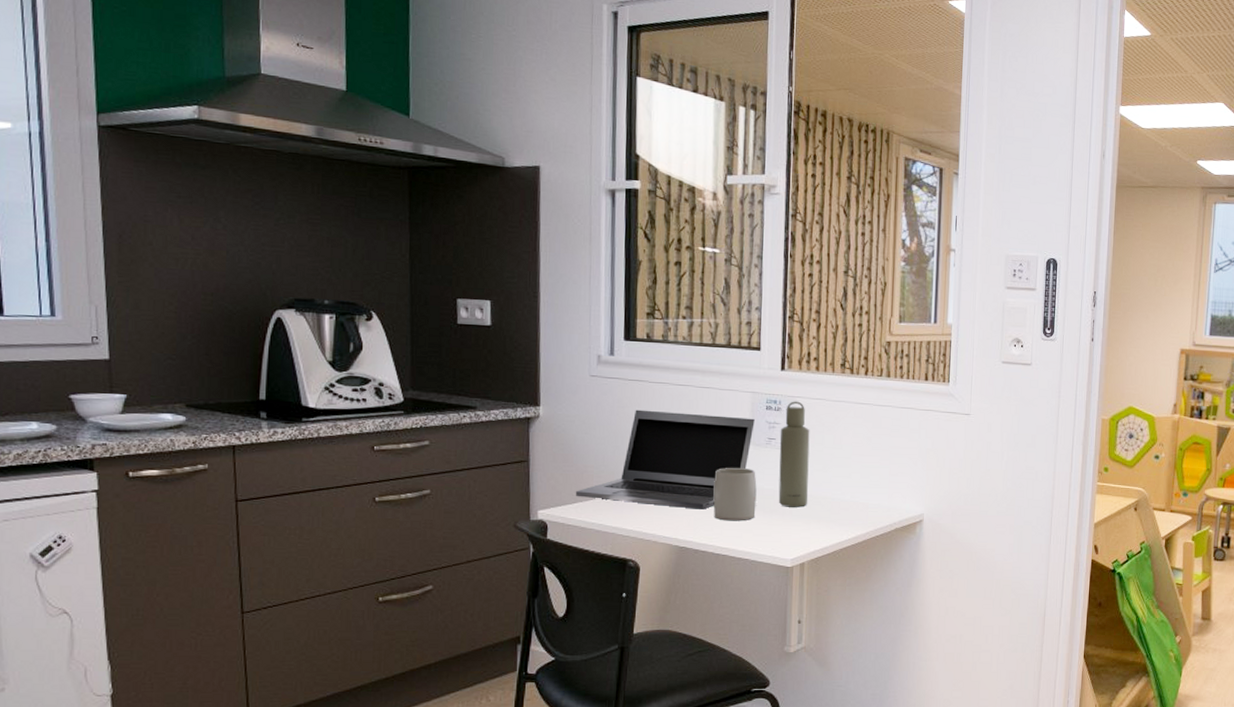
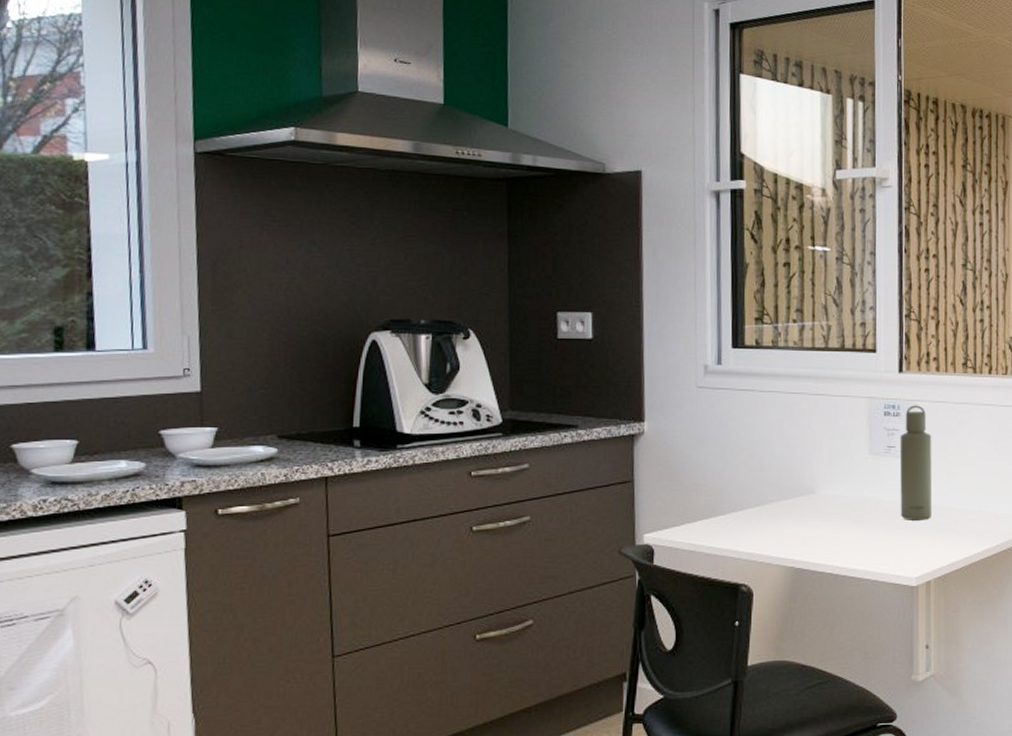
laptop: present [575,409,755,510] -> none [683,421,872,527]
mug: present [713,467,757,521] -> none [830,479,877,538]

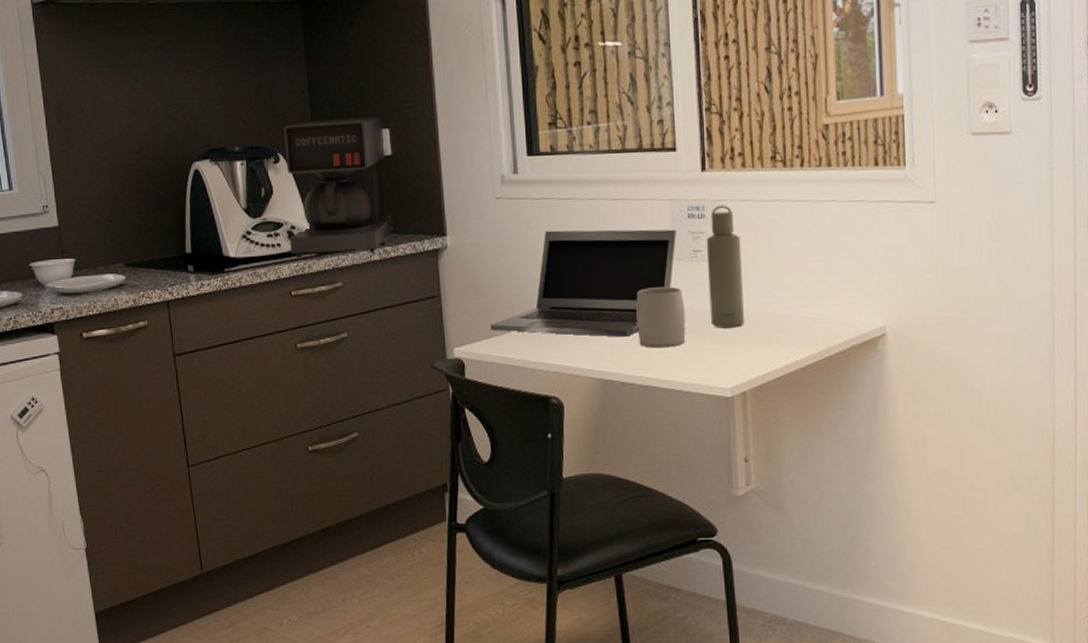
coffee maker: none [473,299,588,438] -> present [283,117,393,258]
laptop: none [683,421,872,527] -> present [489,229,676,337]
mug: none [830,479,877,538] -> present [636,286,686,348]

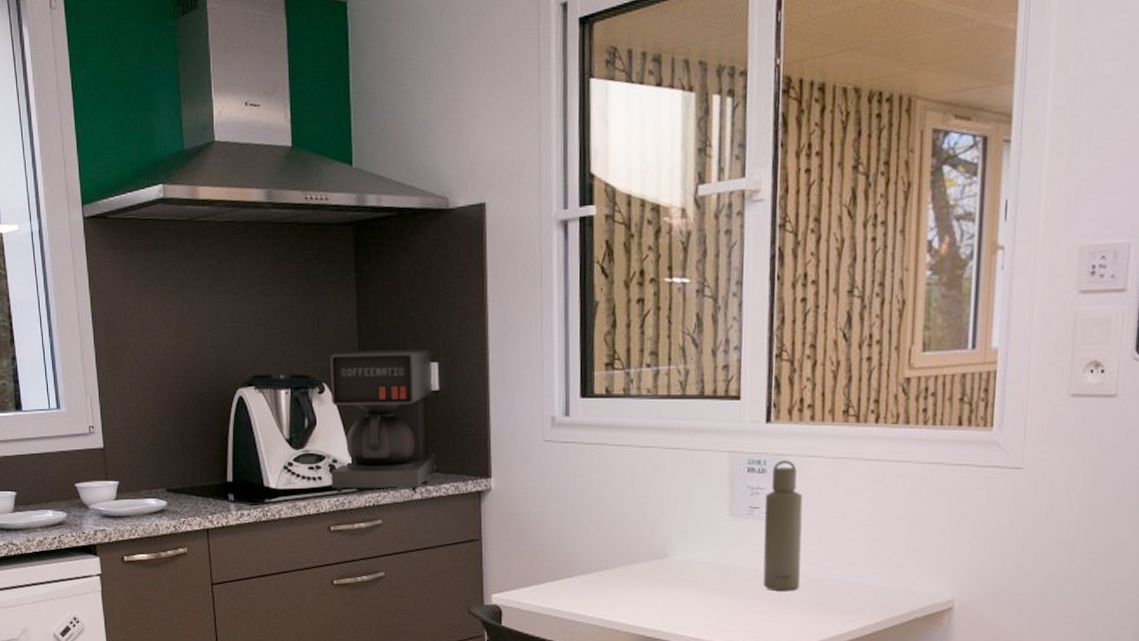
laptop: present [489,229,676,337] -> none [530,478,734,594]
mug: present [636,286,686,348] -> none [684,543,737,608]

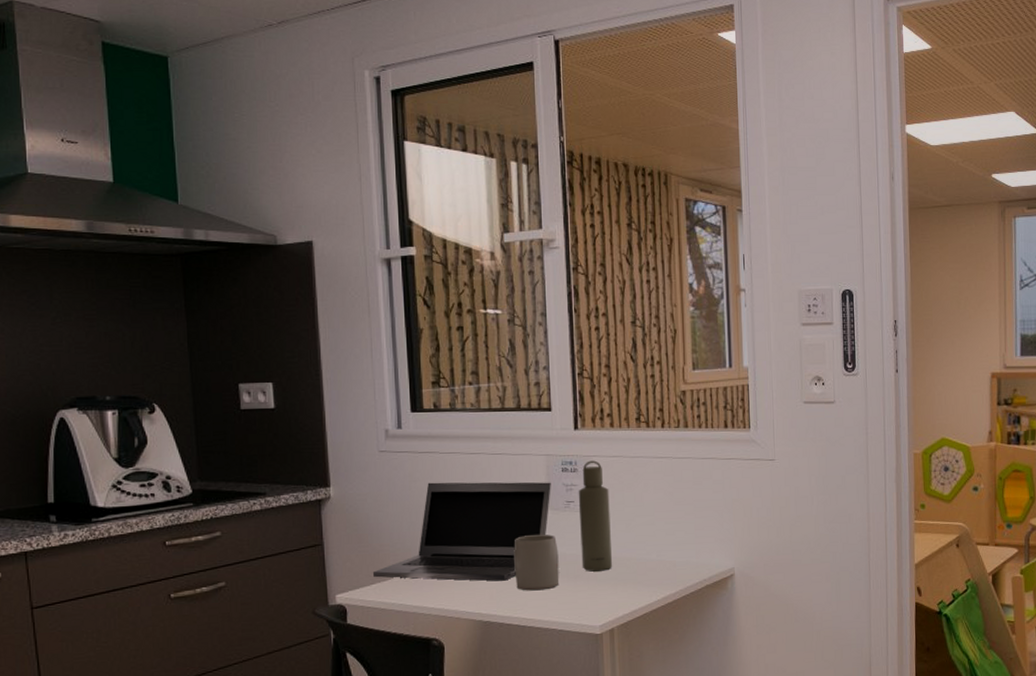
coffee maker: present [329,349,436,493] -> none [159,371,275,508]
laptop: none [530,478,734,594] -> present [372,482,551,581]
mug: none [684,543,737,608] -> present [513,534,560,591]

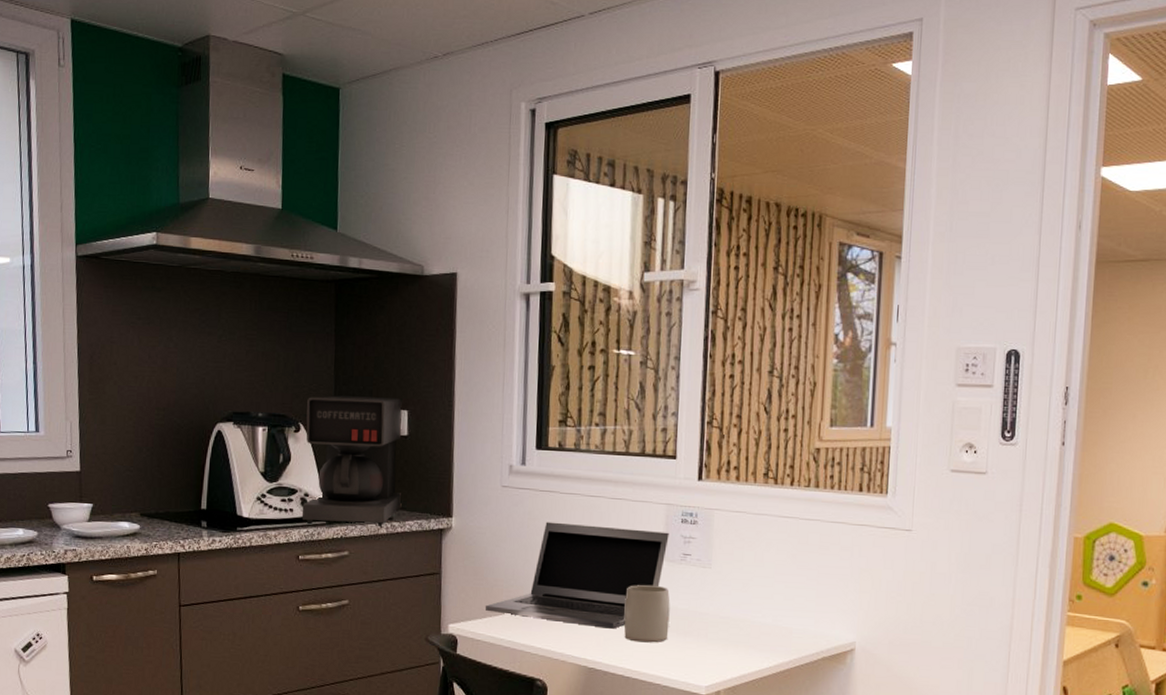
coffee maker: none [159,371,275,508] -> present [301,395,402,528]
bottle: present [578,460,613,572] -> none [693,514,729,630]

